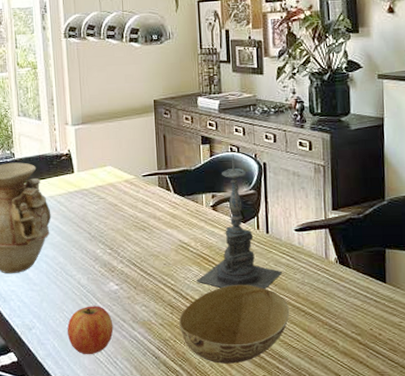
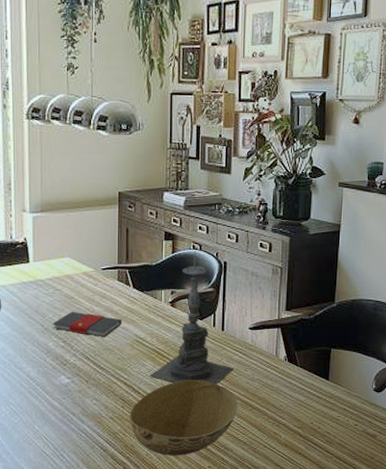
apple: present [67,306,114,355] -> none [12,399,62,448]
book: none [99,218,166,244] -> present [53,311,123,338]

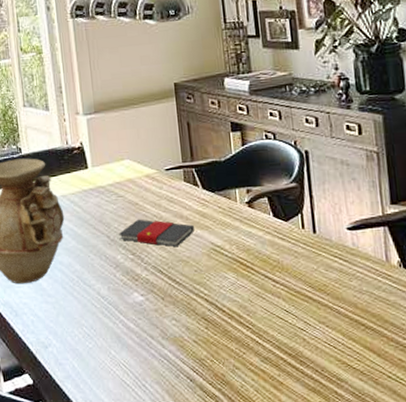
bowl: present [129,380,238,456] -> none [214,294,347,388]
candle holder: present [150,251,235,385] -> none [234,141,336,299]

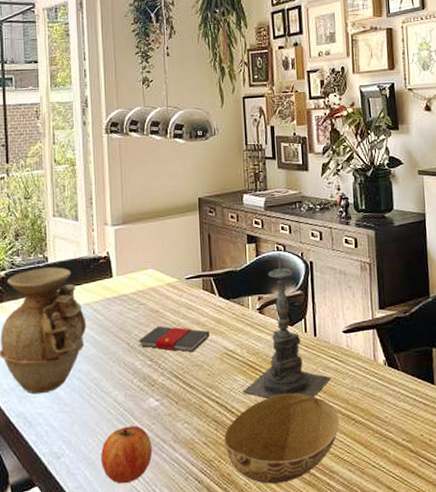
apple: none [87,320,140,377] -> present [100,425,153,484]
bowl: none [214,294,347,388] -> present [223,393,340,484]
candle holder: none [234,141,336,299] -> present [243,252,332,398]

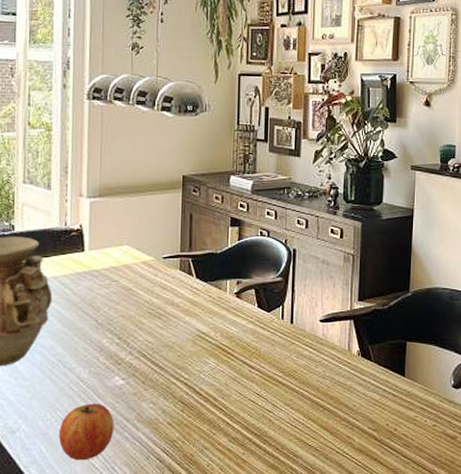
book: present [138,326,211,353] -> none [107,304,184,333]
bowl: present [223,393,340,484] -> none [189,379,308,466]
candle holder: present [243,252,332,398] -> none [213,238,305,384]

